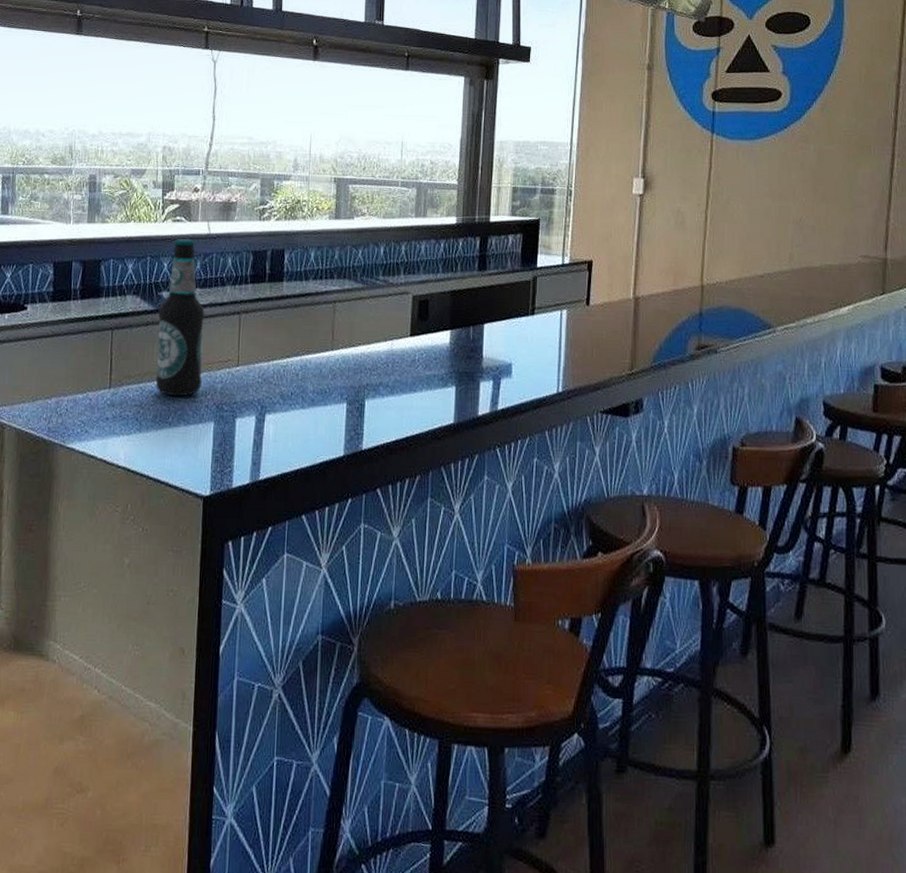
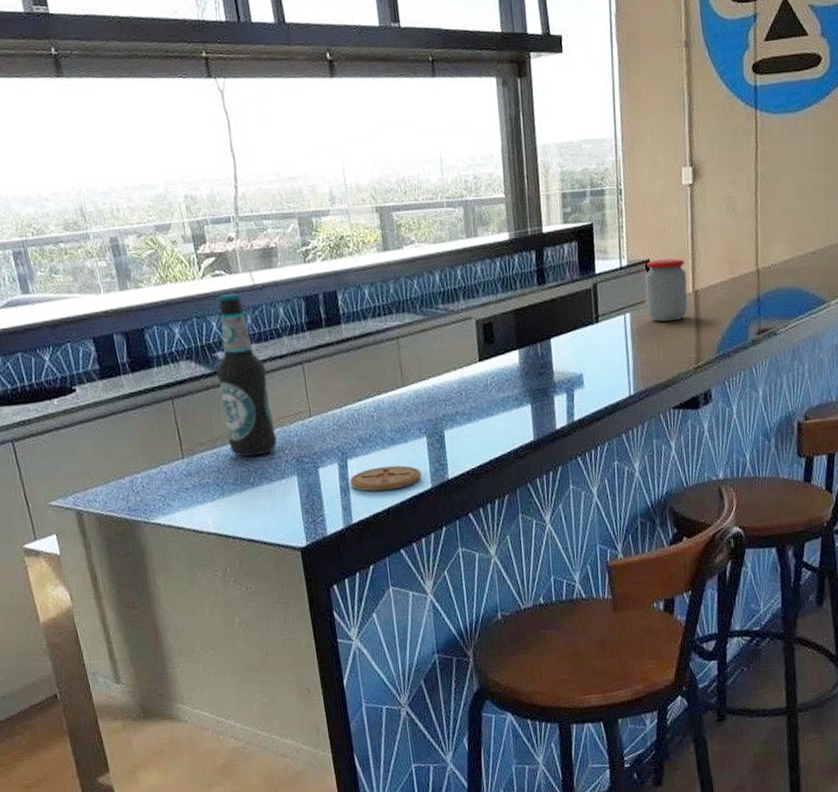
coaster: none [264,426,336,452] -> present [350,465,422,492]
jar: none [585,261,629,323] -> present [645,258,688,322]

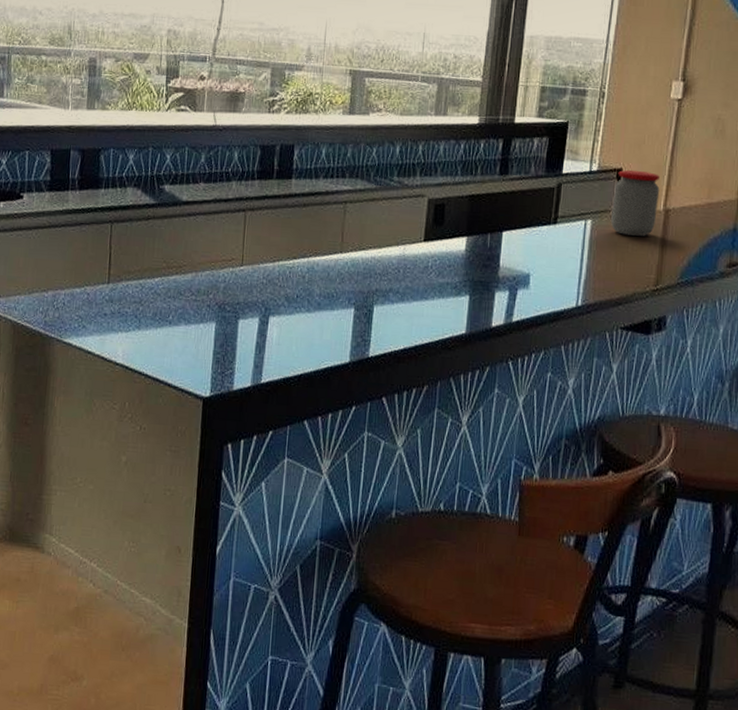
bottle: present [216,292,277,457] -> none [155,129,210,295]
coaster: present [350,465,422,492] -> none [267,330,342,357]

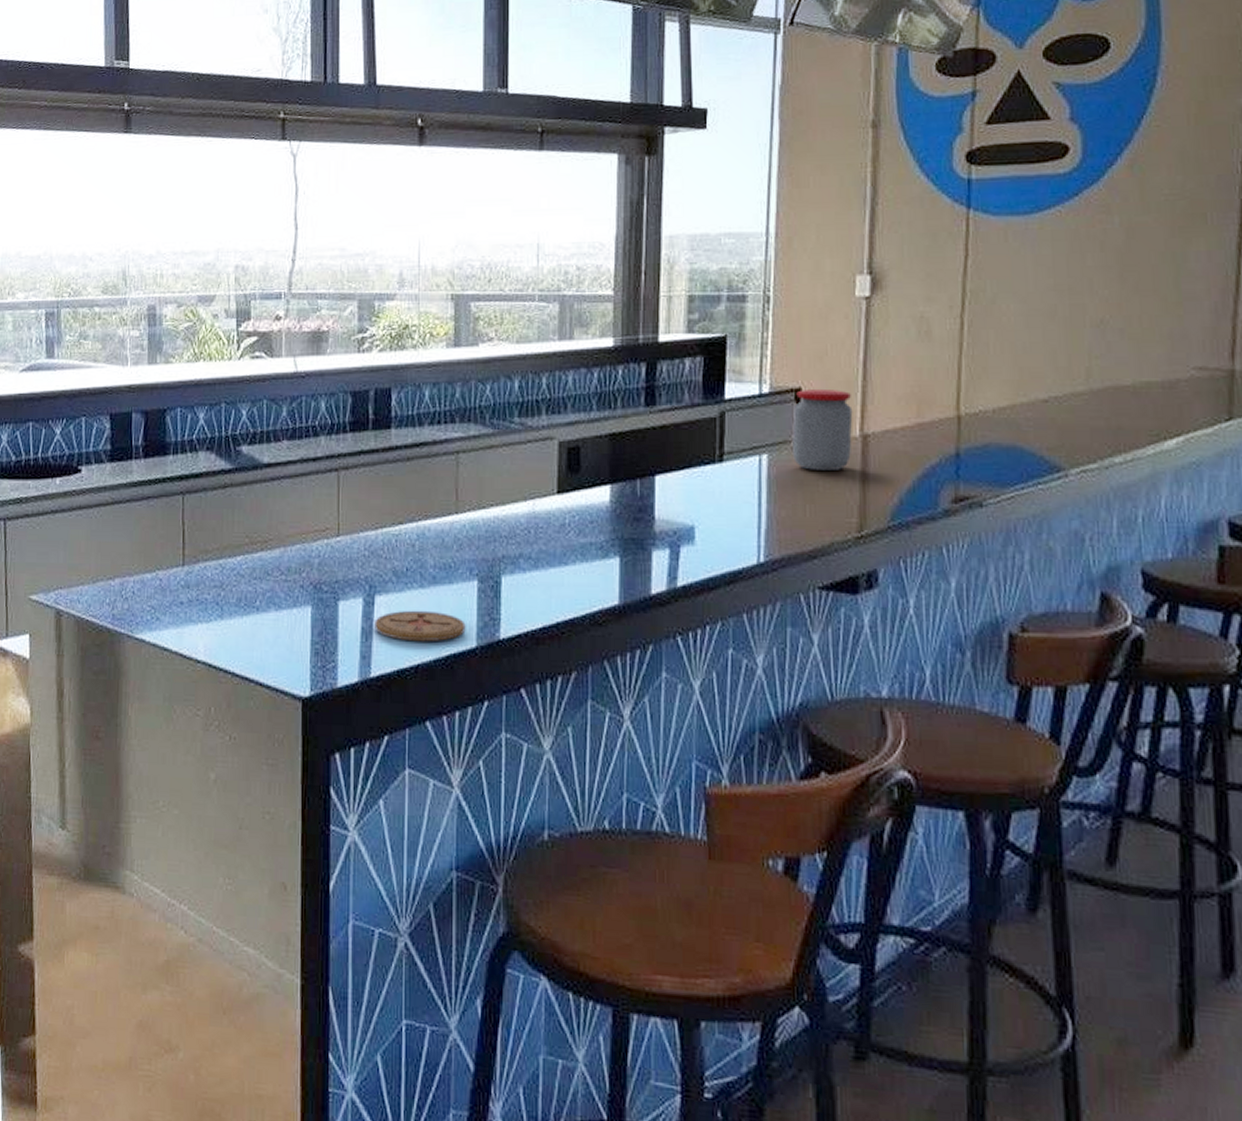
coaster: none [267,330,342,357] -> present [375,610,466,642]

